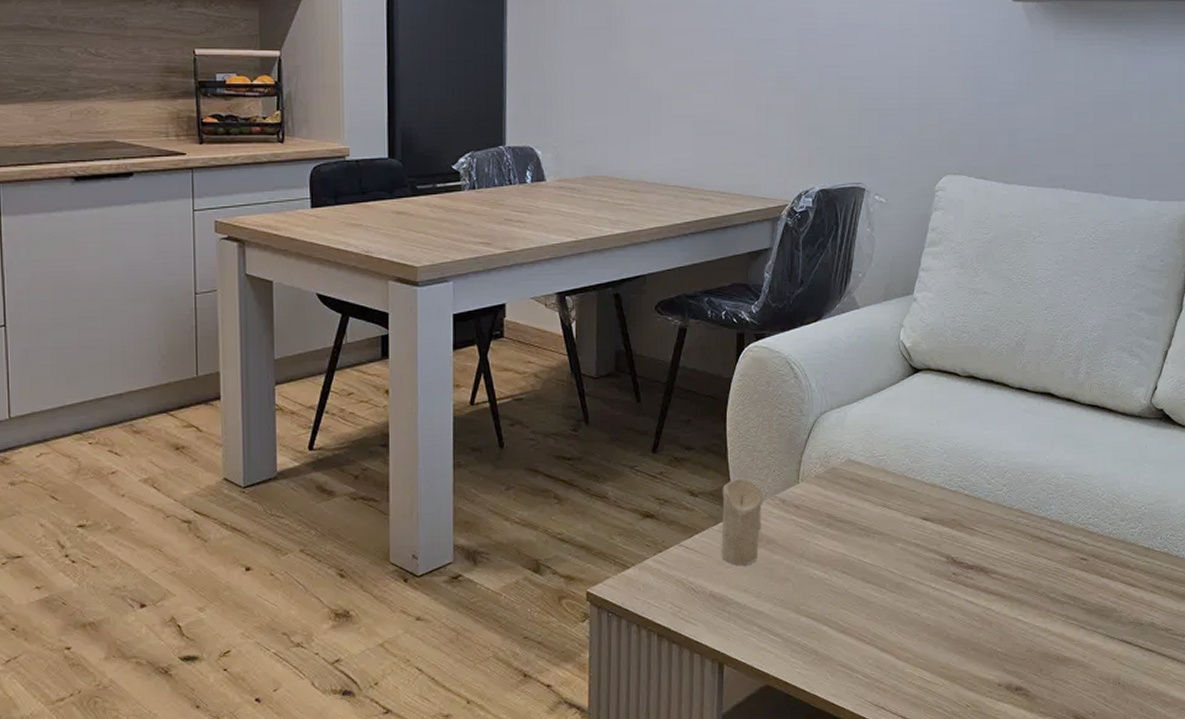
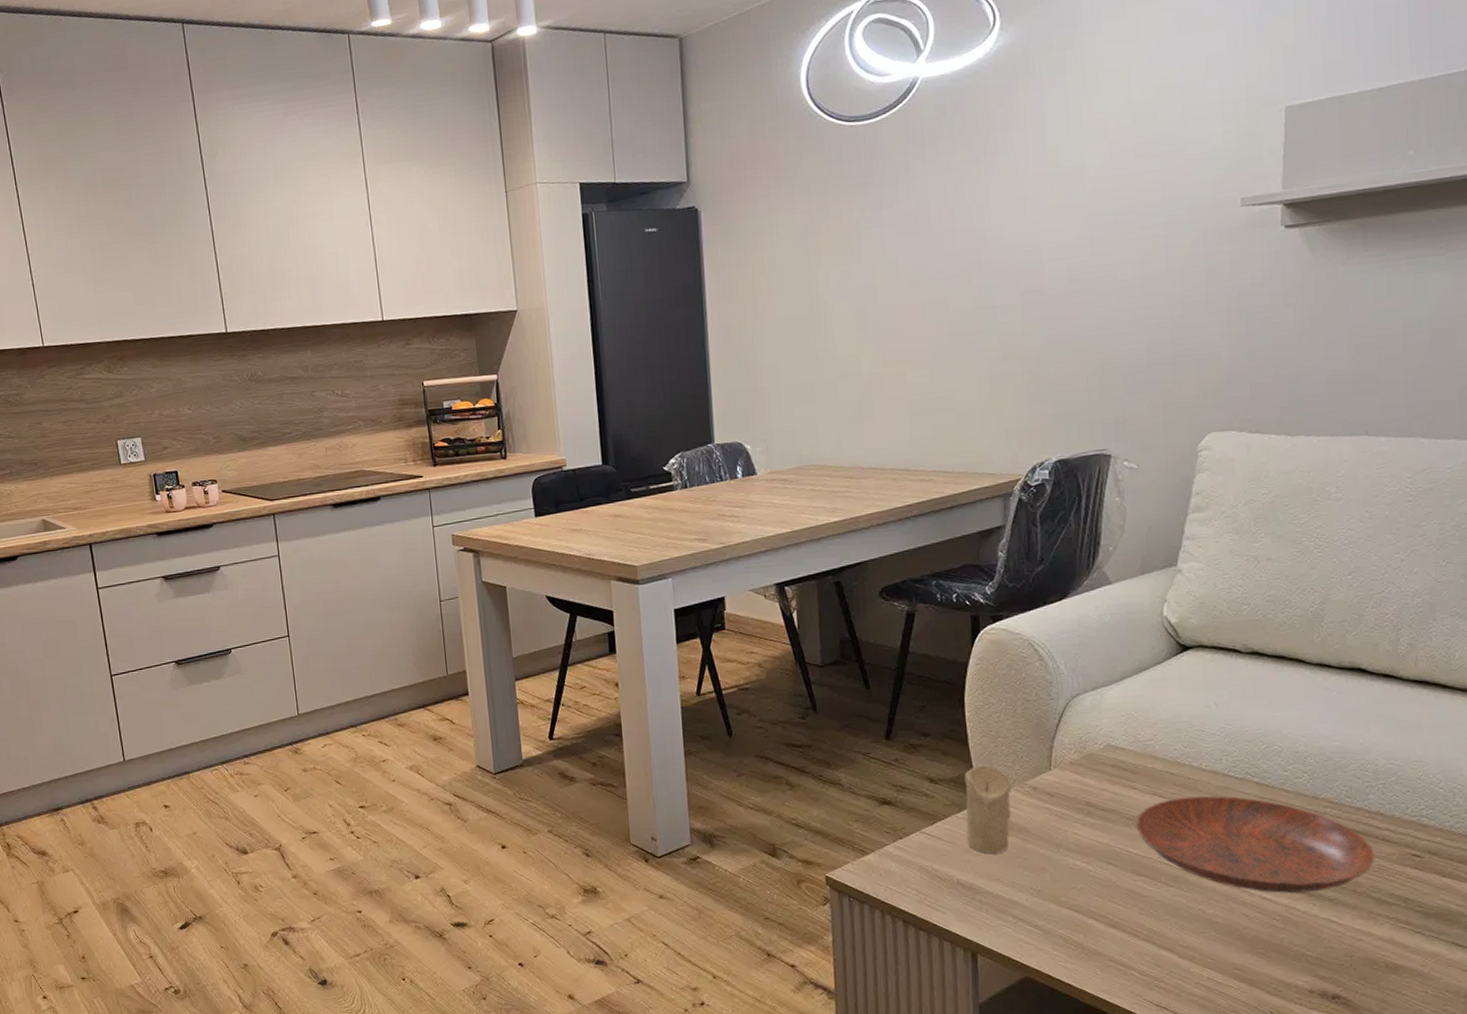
bowl: none [868,507,1053,596] -> present [1136,796,1375,893]

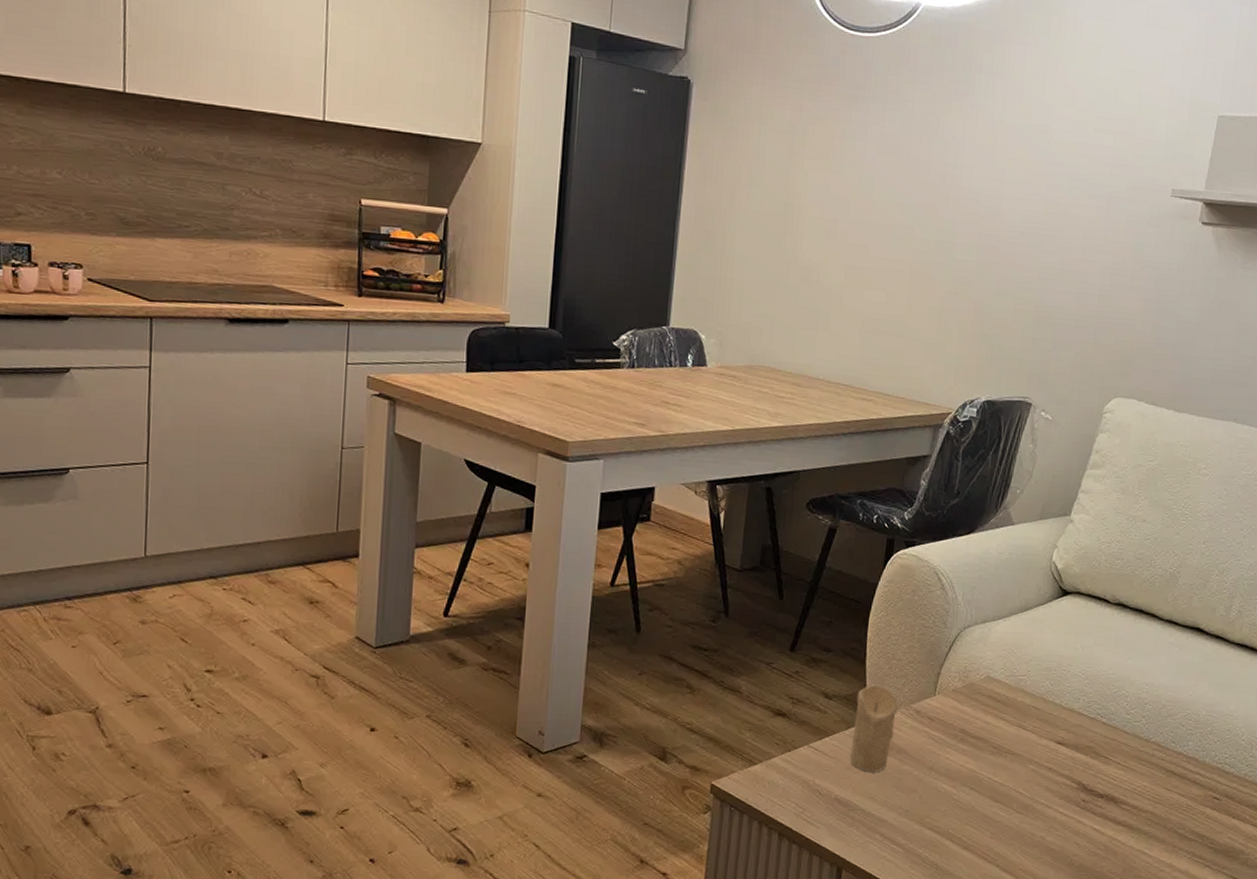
bowl: present [1136,796,1375,893] -> none [999,731,1186,826]

